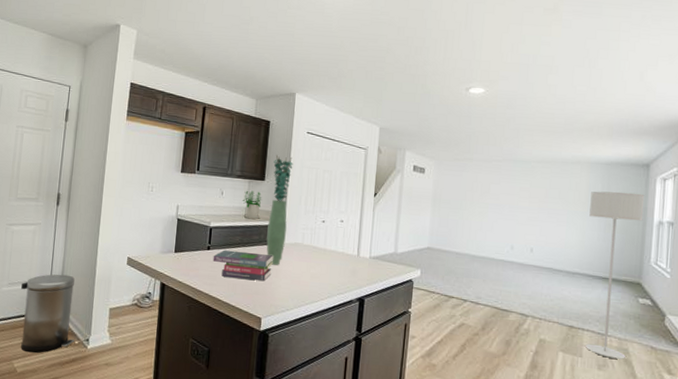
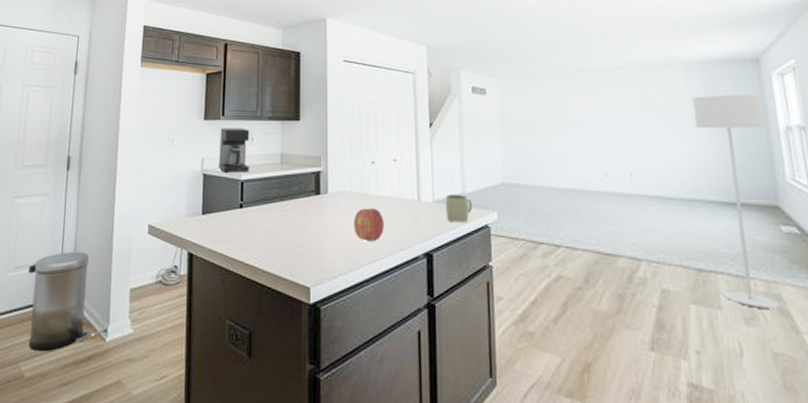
coffee maker: none [190,181,221,221] -> present [218,128,250,174]
books: present [212,250,273,282] -> none [247,206,318,242]
potted plant: present [242,190,262,220] -> none [276,133,299,167]
vase: present [266,154,293,266] -> none [308,89,331,220]
fruit: none [302,258,328,286] -> present [354,208,385,242]
mug: none [378,253,402,277] -> present [445,195,473,223]

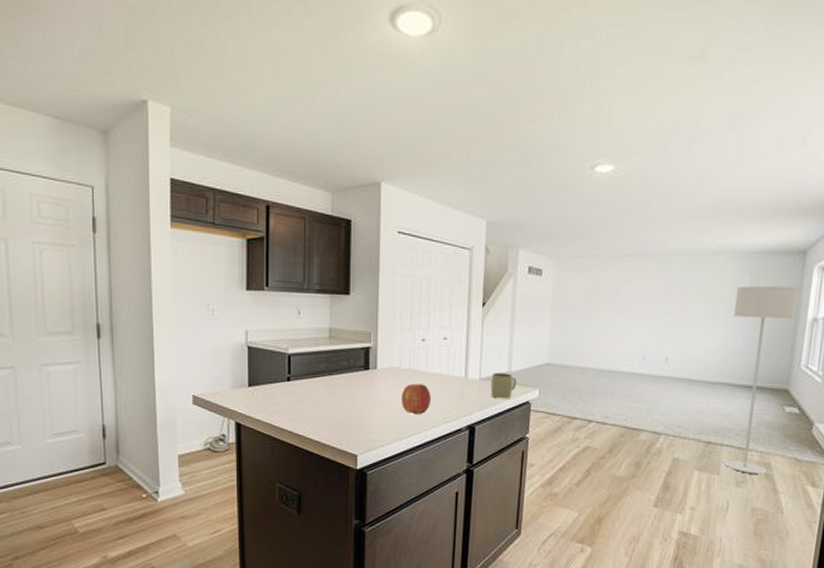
pedal bin: present [29,251,91,352] -> none [69,420,142,511]
coffee maker: present [218,128,250,174] -> none [263,299,297,347]

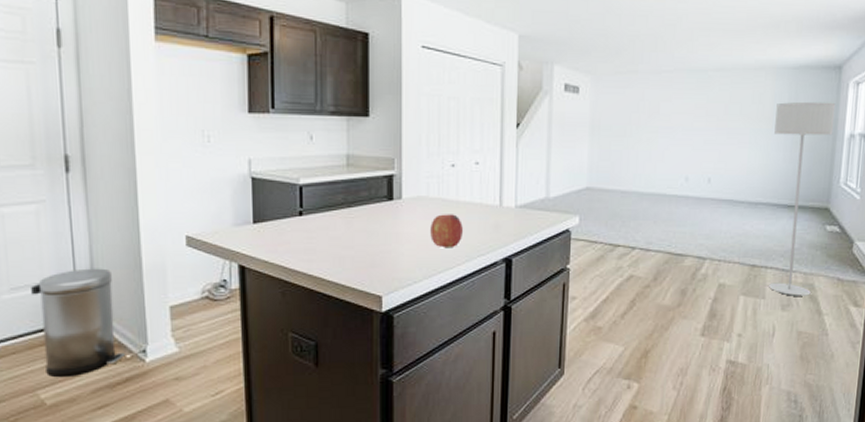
pedal bin: none [69,420,142,511] -> present [31,268,126,378]
mug: present [490,373,517,399] -> none [527,199,556,228]

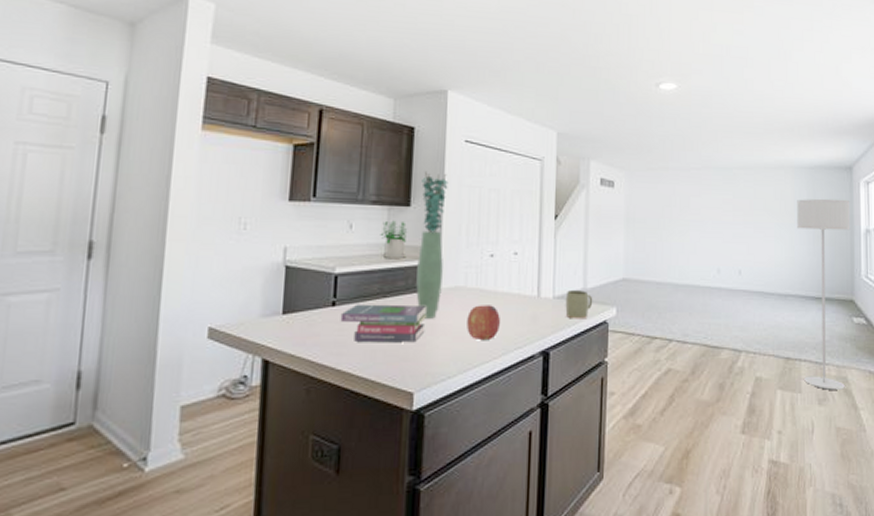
pedal bin: present [31,268,126,378] -> none [25,363,123,493]
books: none [308,213,390,250] -> present [340,304,427,343]
potted plant: none [341,131,368,170] -> present [380,220,408,260]
vase: none [379,79,406,227] -> present [416,170,448,319]
mug: none [527,199,556,228] -> present [565,290,593,319]

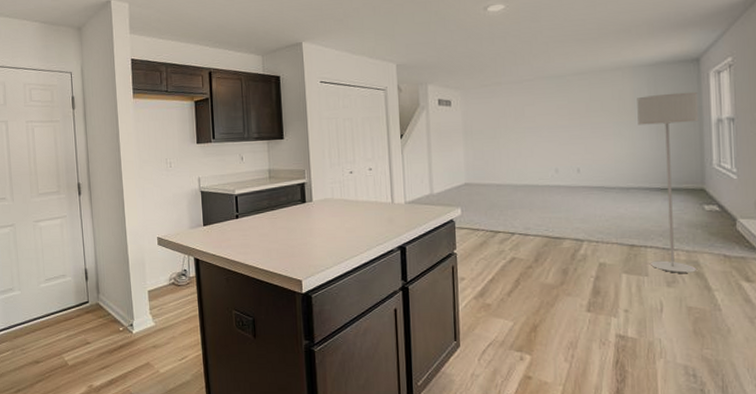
books: present [340,304,427,343] -> none [243,214,306,244]
potted plant: present [380,220,408,260] -> none [264,151,284,181]
vase: present [416,170,448,319] -> none [290,109,315,225]
fruit: present [467,305,501,341] -> none [336,211,364,240]
mug: present [565,290,593,319] -> none [415,195,440,220]

